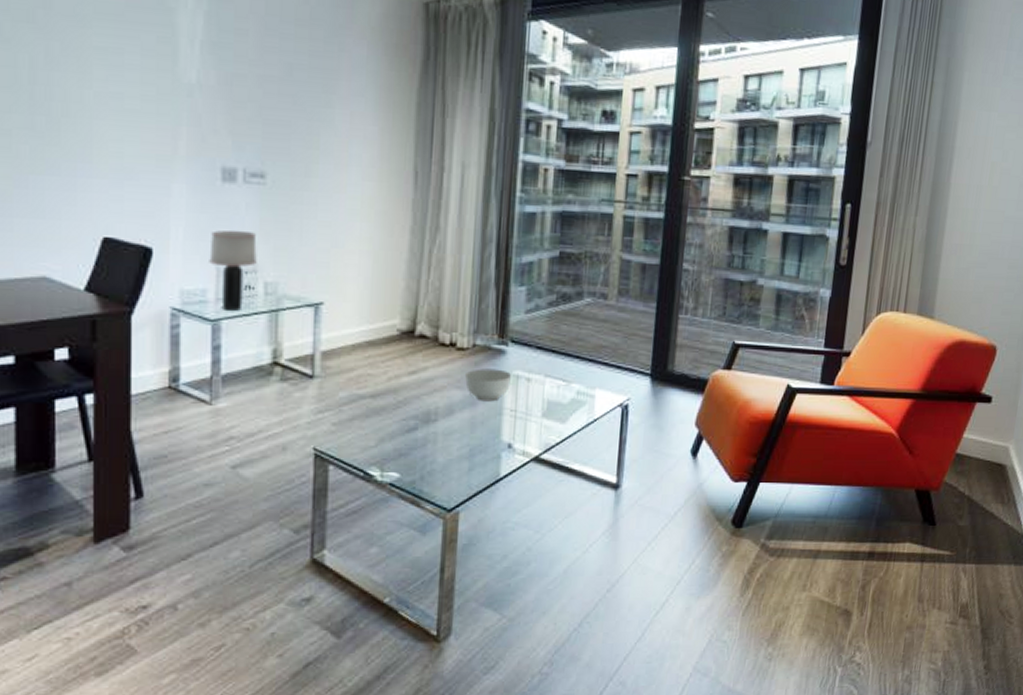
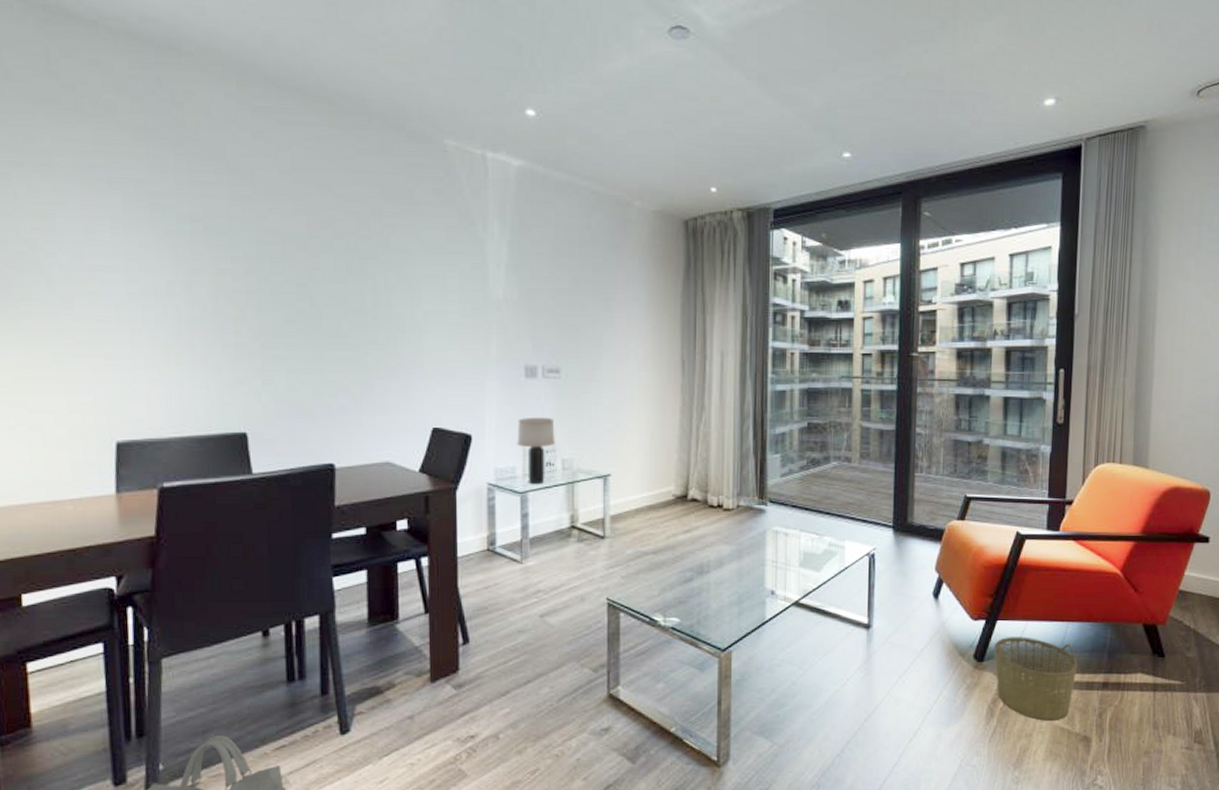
bowl: present [465,368,511,402] -> none [732,526,771,555]
basket: none [754,501,844,593] -> present [993,637,1078,721]

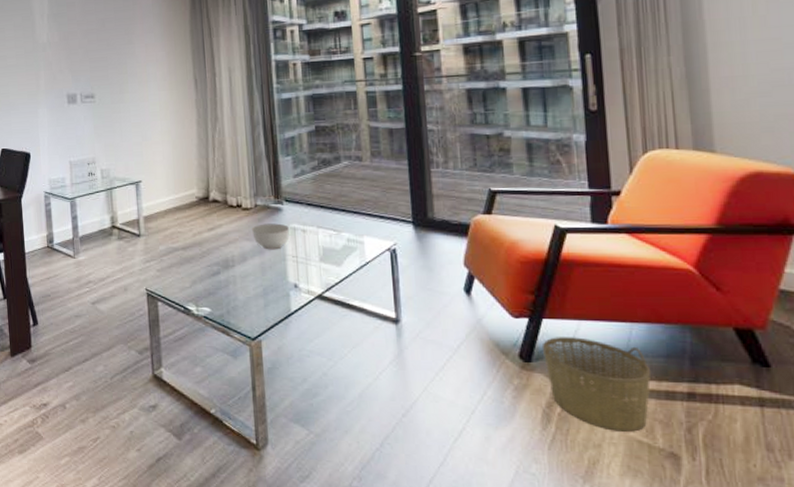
table lamp: present [517,417,555,485] -> none [64,135,95,192]
bowl: none [732,526,771,555] -> present [252,223,289,250]

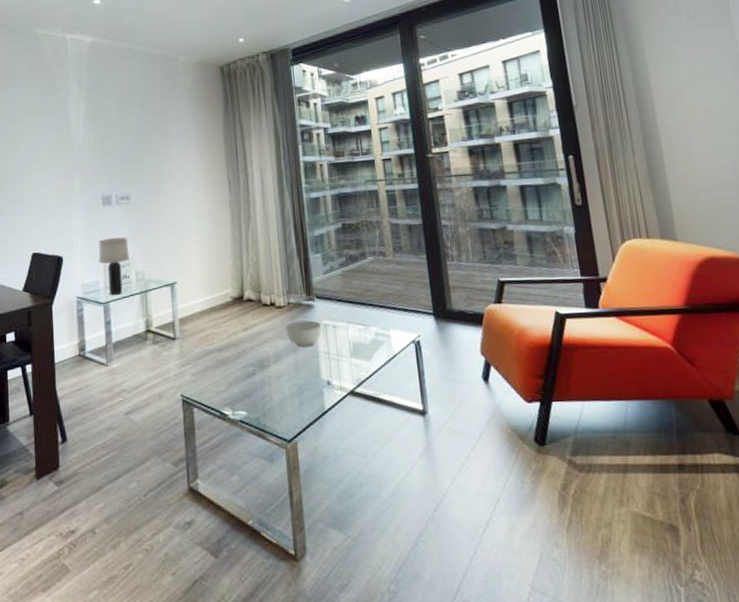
table lamp: none [64,135,95,192] -> present [98,237,129,296]
basket: present [541,337,652,432] -> none [553,418,648,508]

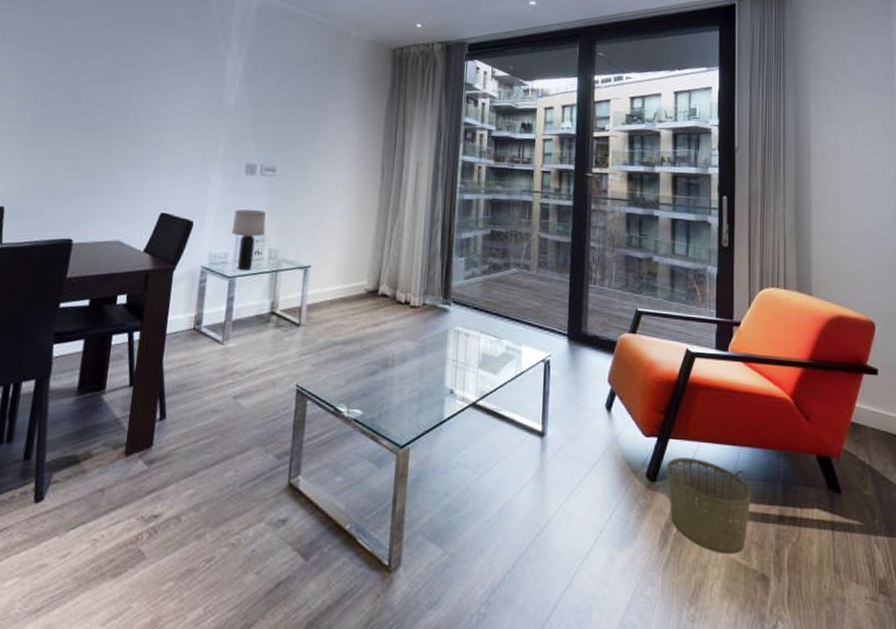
bowl: present [286,320,321,348] -> none [416,324,453,352]
basket: none [553,418,648,508] -> present [666,457,752,554]

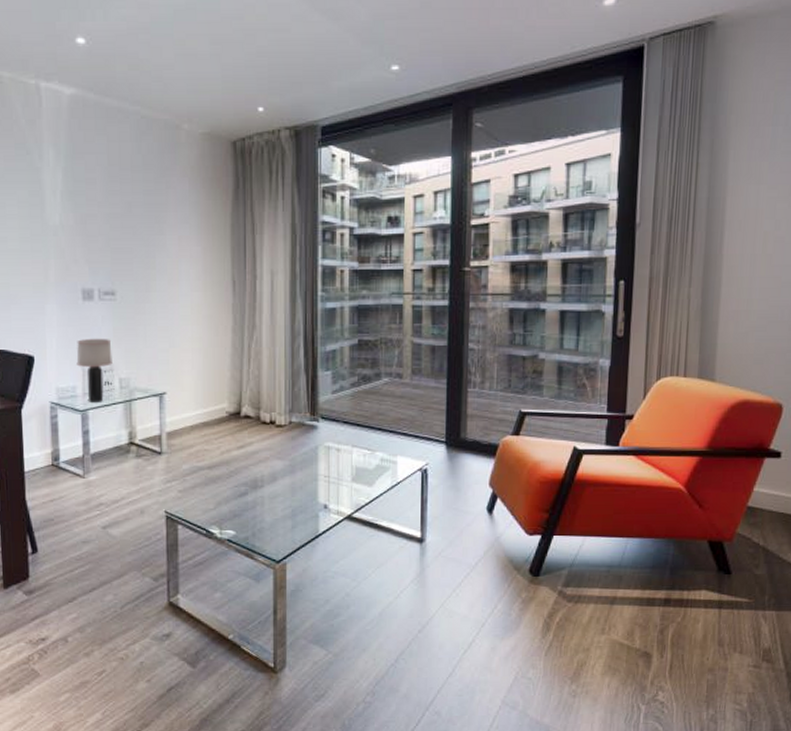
basket: present [666,457,752,554] -> none [549,552,638,636]

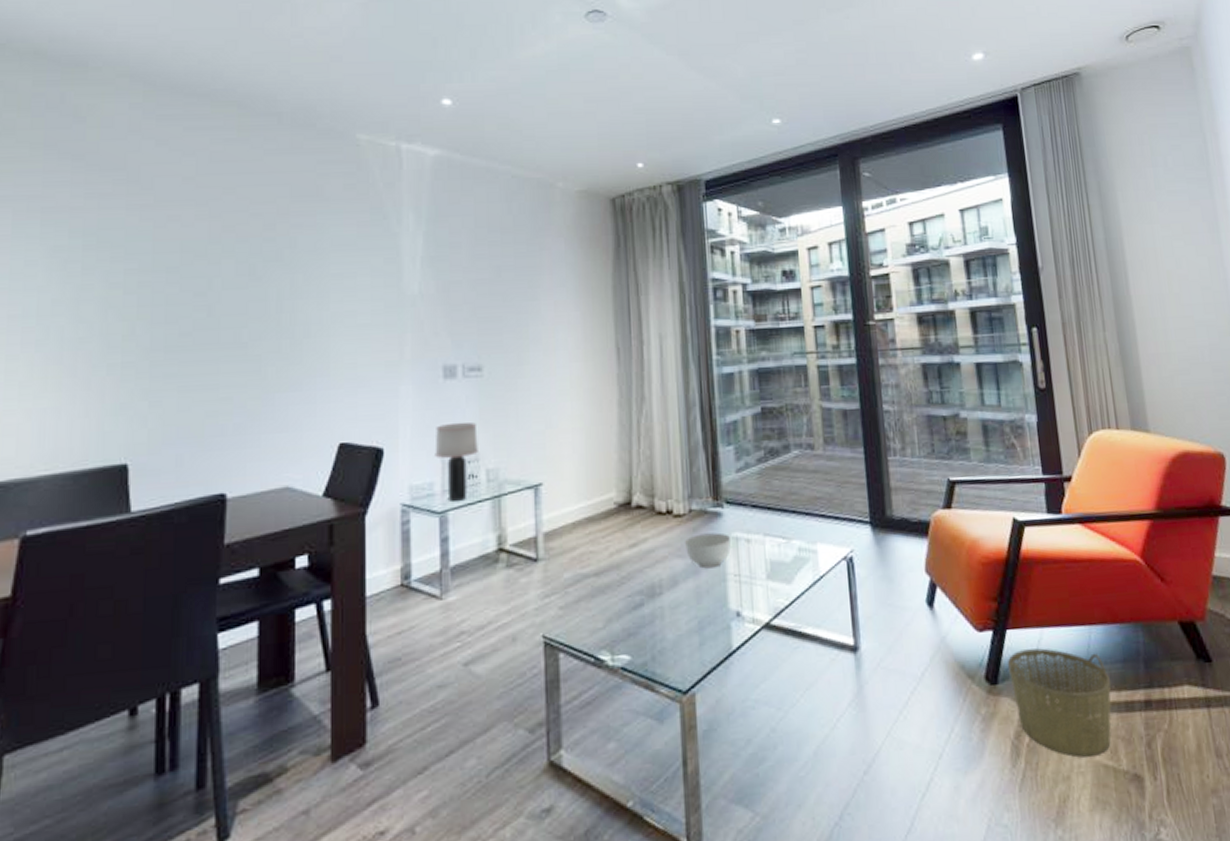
bowl: none [285,442,323,470] -> present [685,532,731,569]
basket: none [549,552,638,636] -> present [1007,648,1112,757]

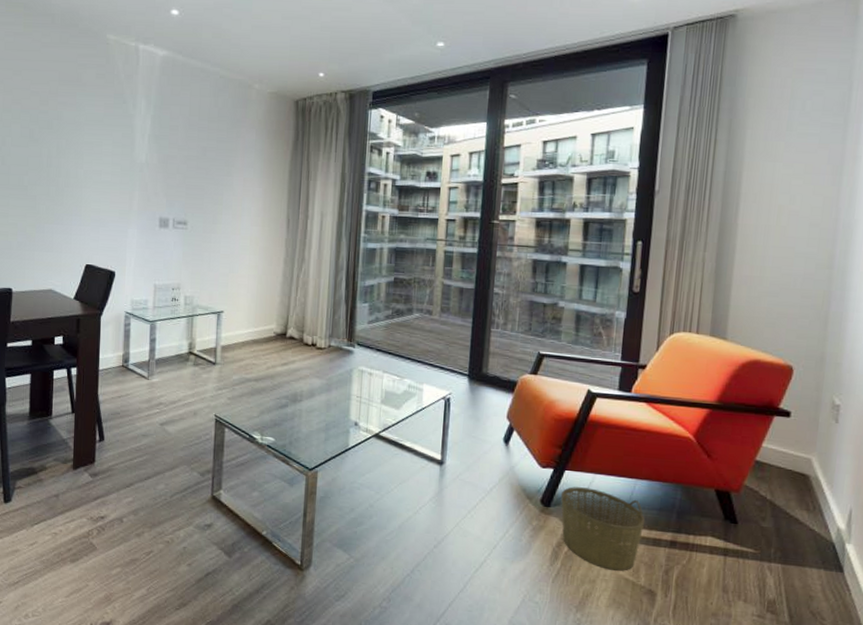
table lamp: present [435,422,478,503] -> none [150,260,181,316]
bowl: present [685,532,731,569] -> none [323,364,357,389]

